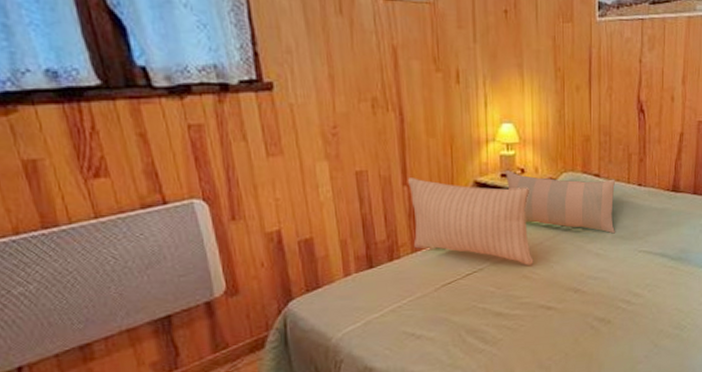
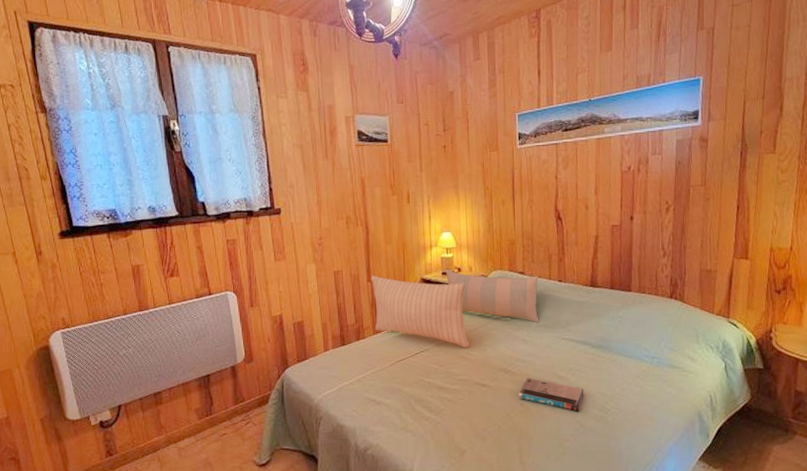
book: none [588,296,660,331] -> present [518,377,584,412]

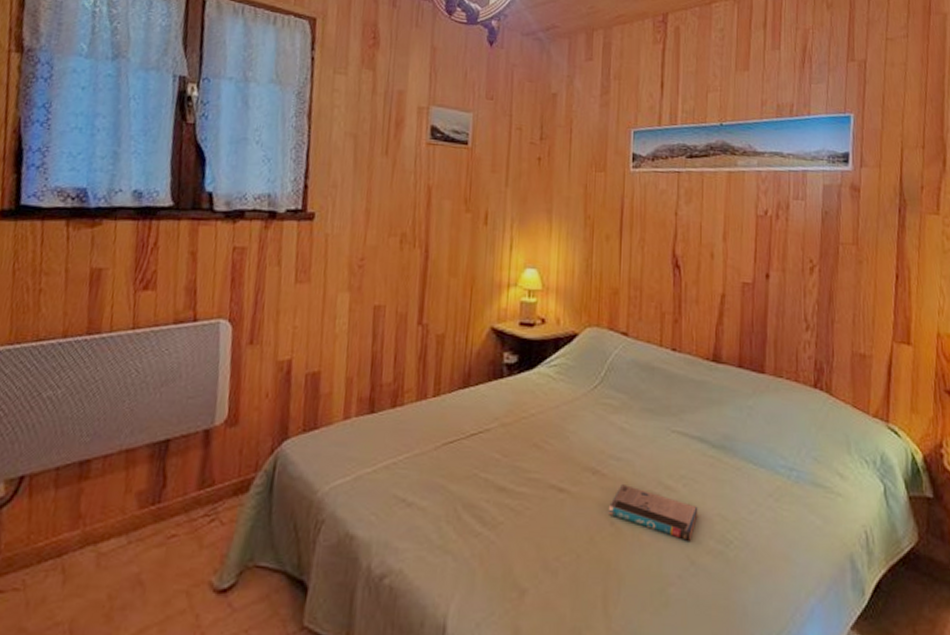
pillow: present [371,276,470,348] -> none [419,317,549,432]
pillow: present [446,269,539,323] -> none [524,319,646,406]

